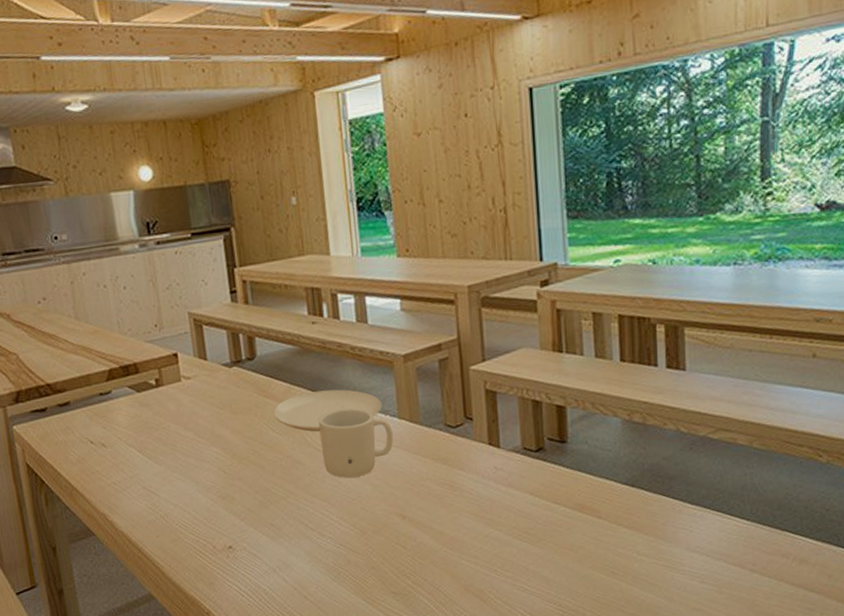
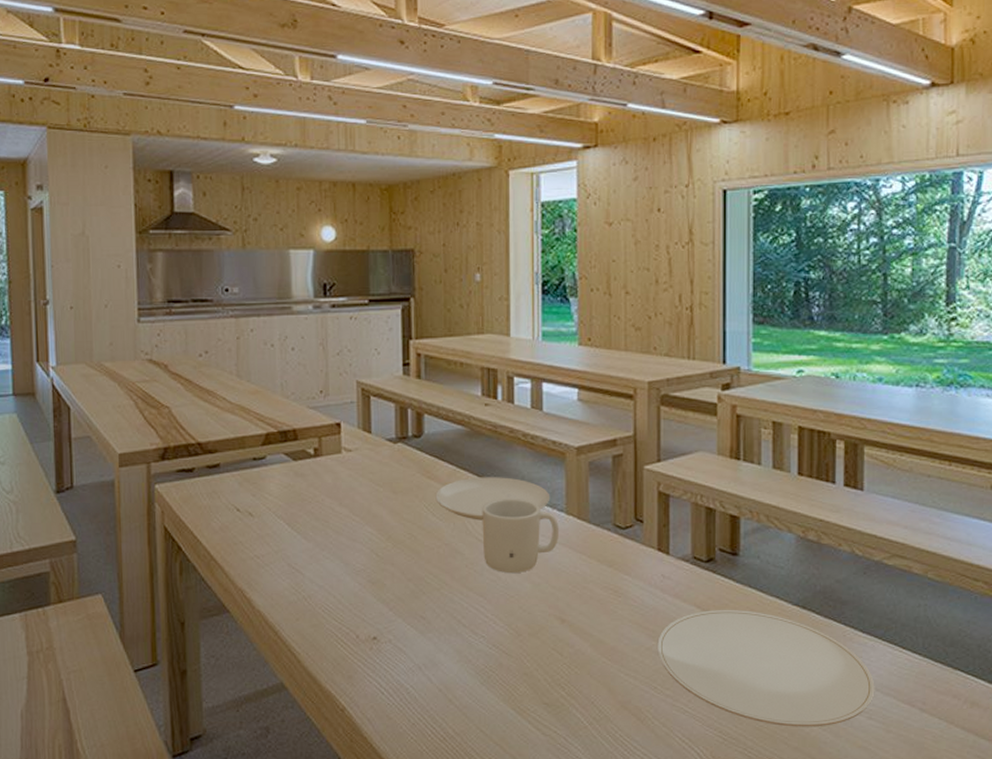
plate: none [494,493,706,596] -> present [657,609,875,727]

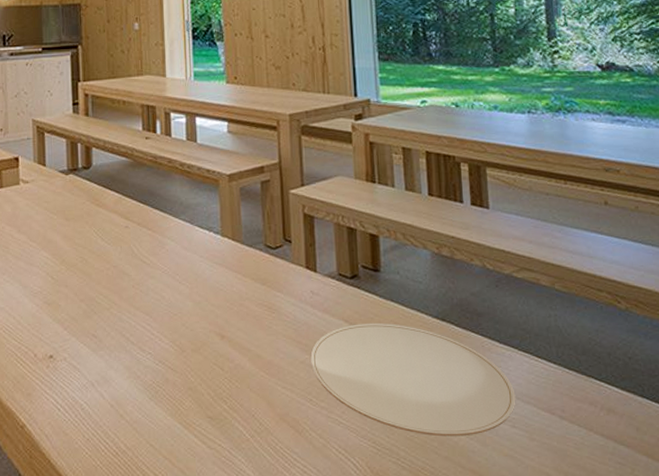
plate: present [435,477,550,520] -> none [103,203,207,244]
mug: present [482,499,560,573] -> none [145,223,216,292]

